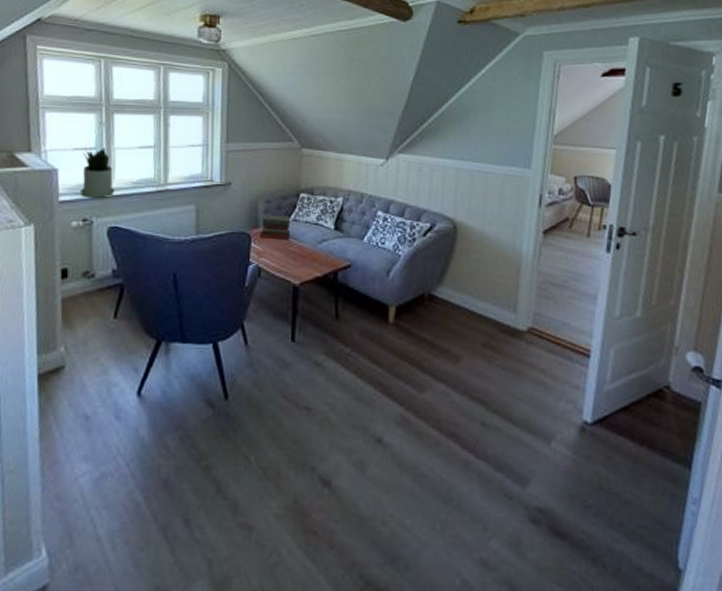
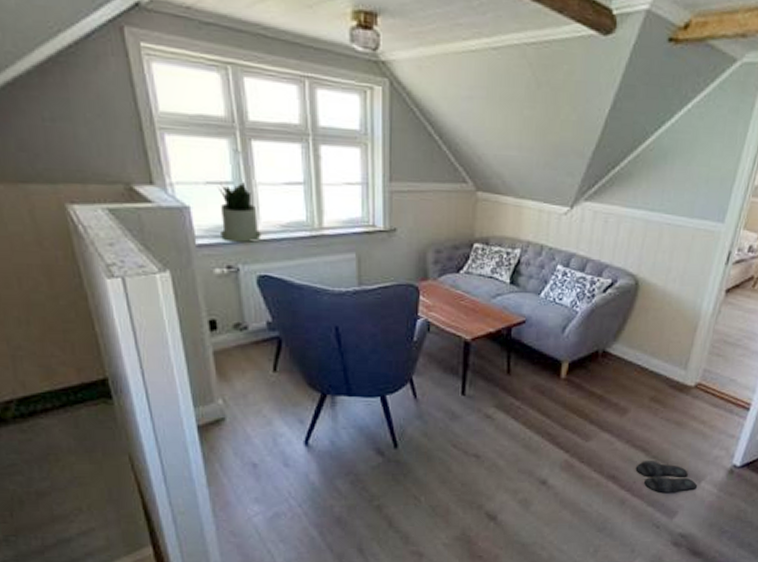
books: present [260,214,291,240] -> none [429,265,463,294]
slippers: none [476,414,547,456] -> present [635,459,697,494]

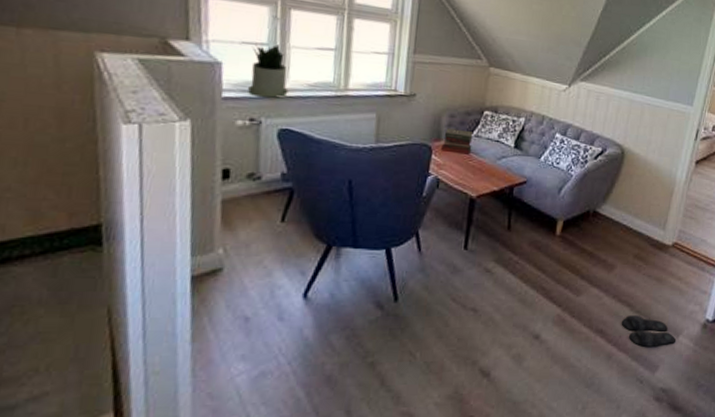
books: none [429,265,463,294] -> present [441,128,474,155]

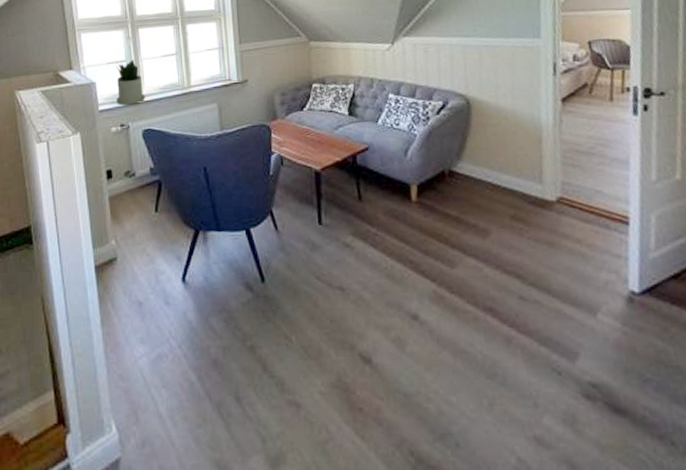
books: present [441,128,474,155] -> none [279,105,308,130]
slippers: present [621,314,676,348] -> none [513,287,594,329]

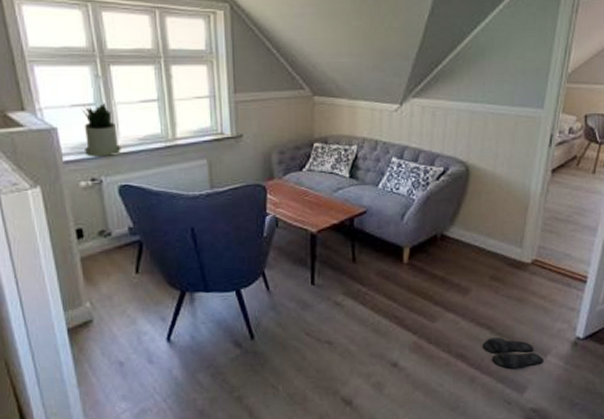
slippers: none [513,287,594,329] -> present [482,336,543,370]

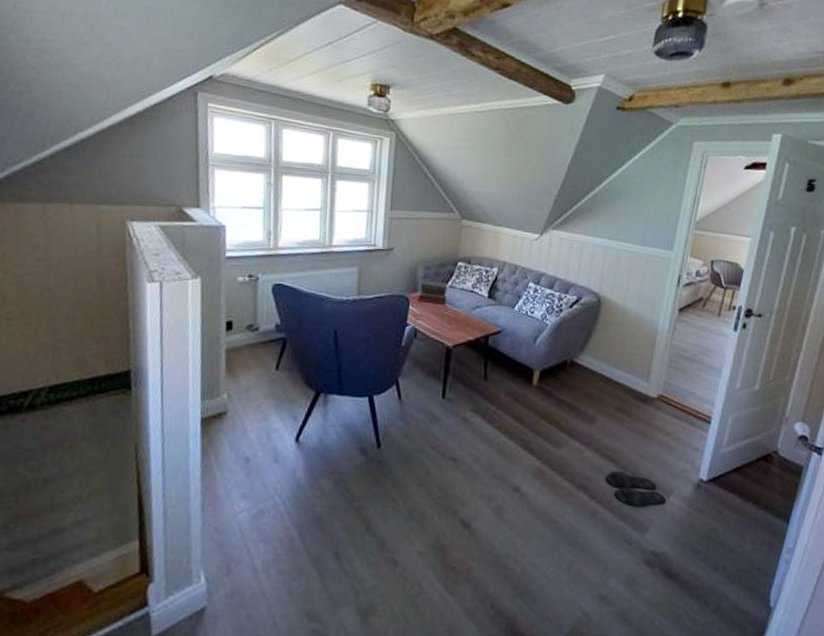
planter: present [81,103,121,156] -> none [246,208,281,256]
books: none [275,165,306,191] -> present [418,280,448,305]

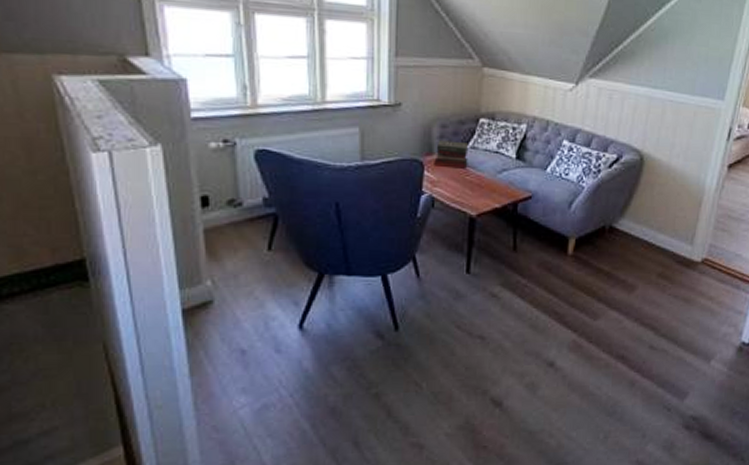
slippers: present [605,470,666,507] -> none [644,338,707,374]

